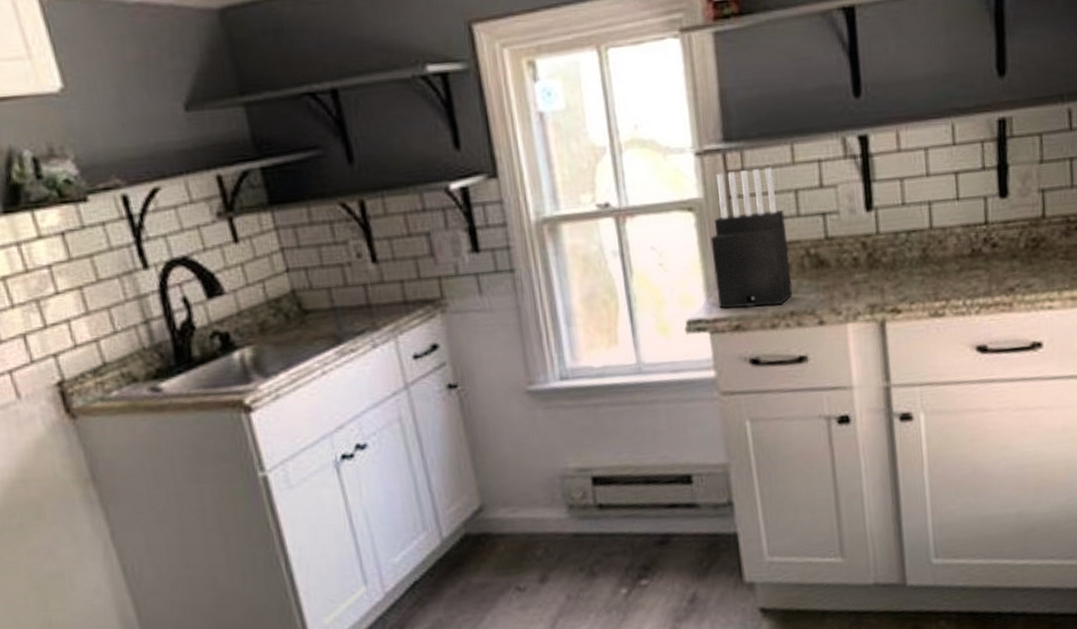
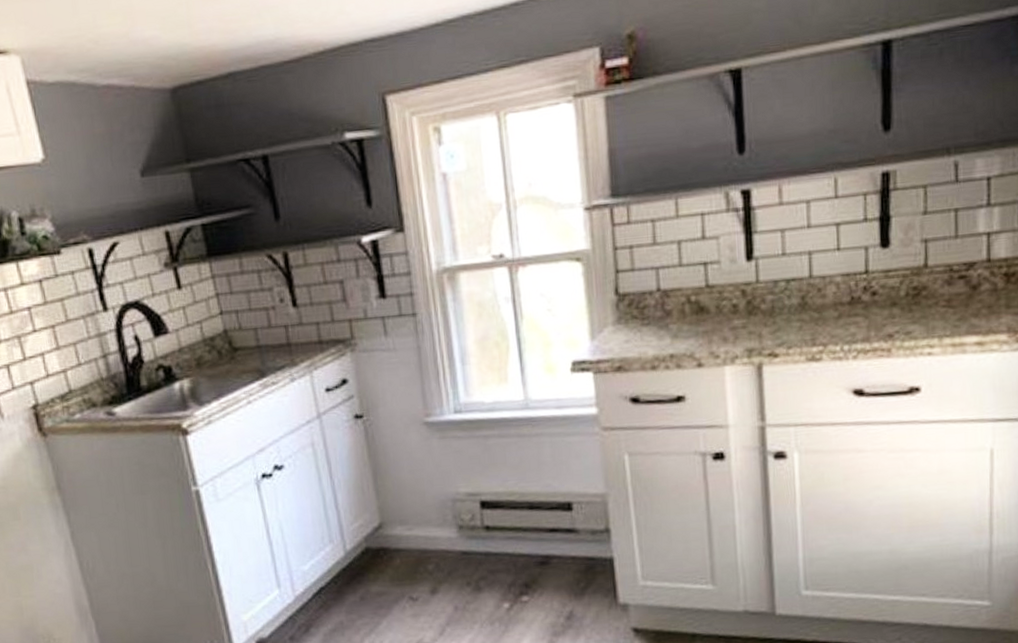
knife block: present [710,167,793,309] -> none [596,220,673,352]

